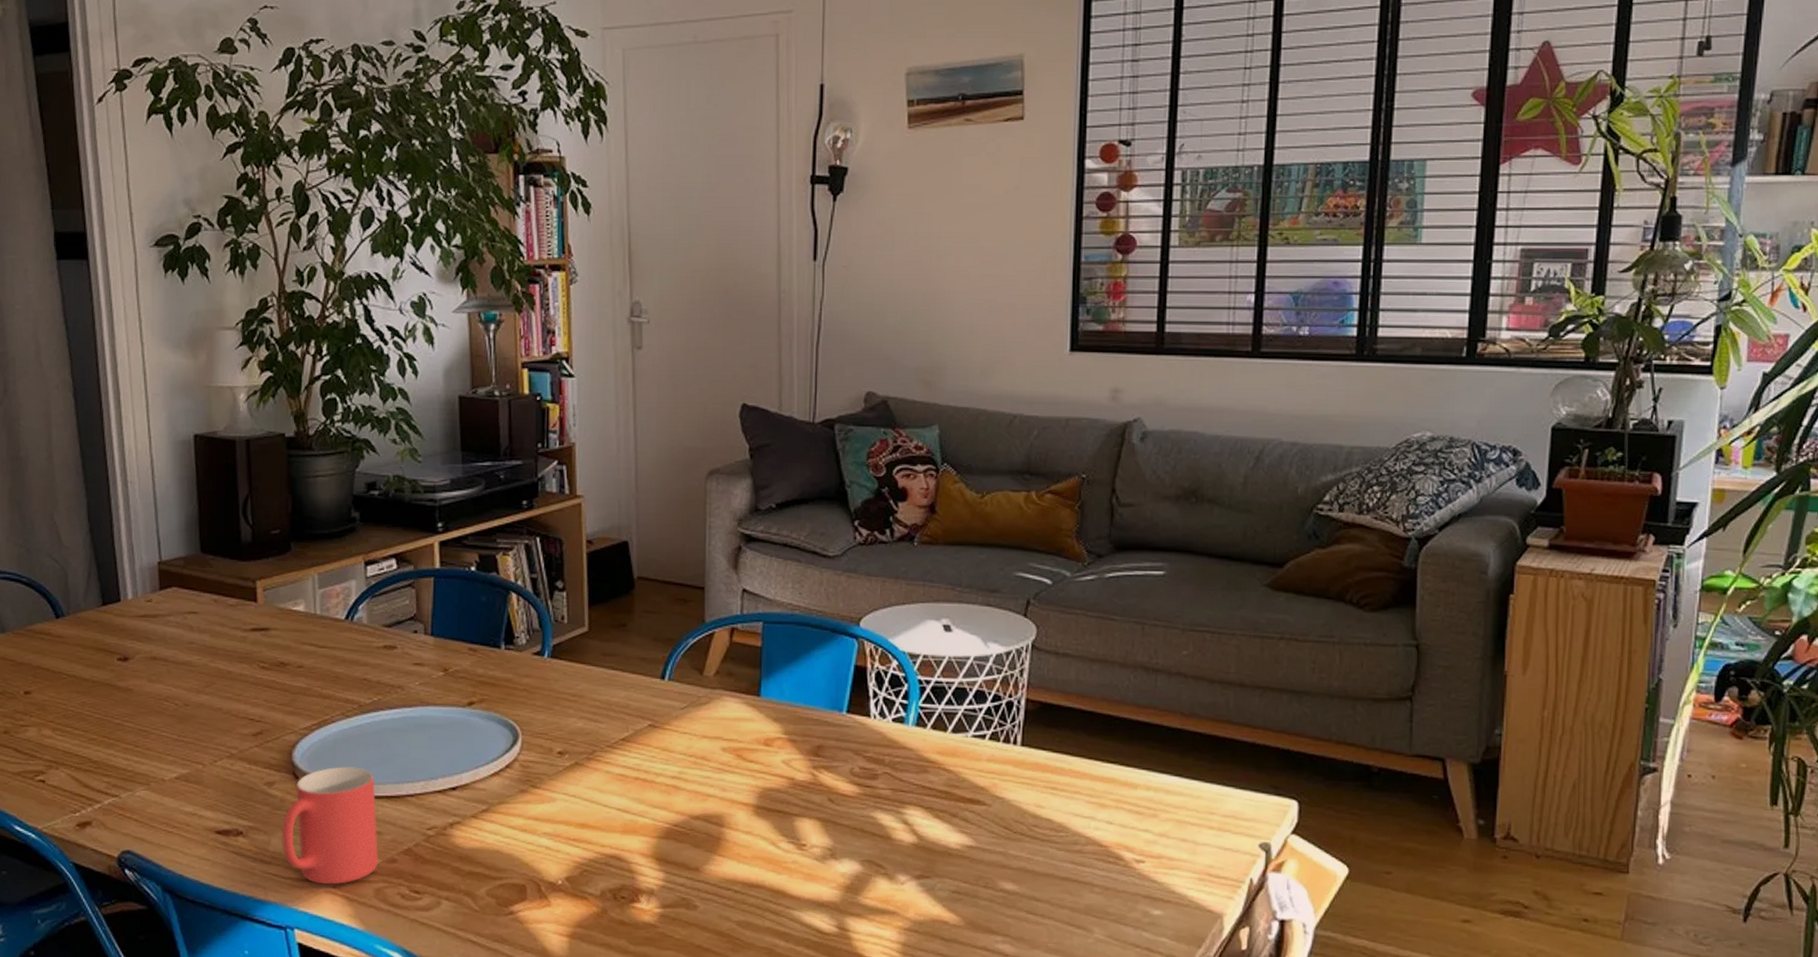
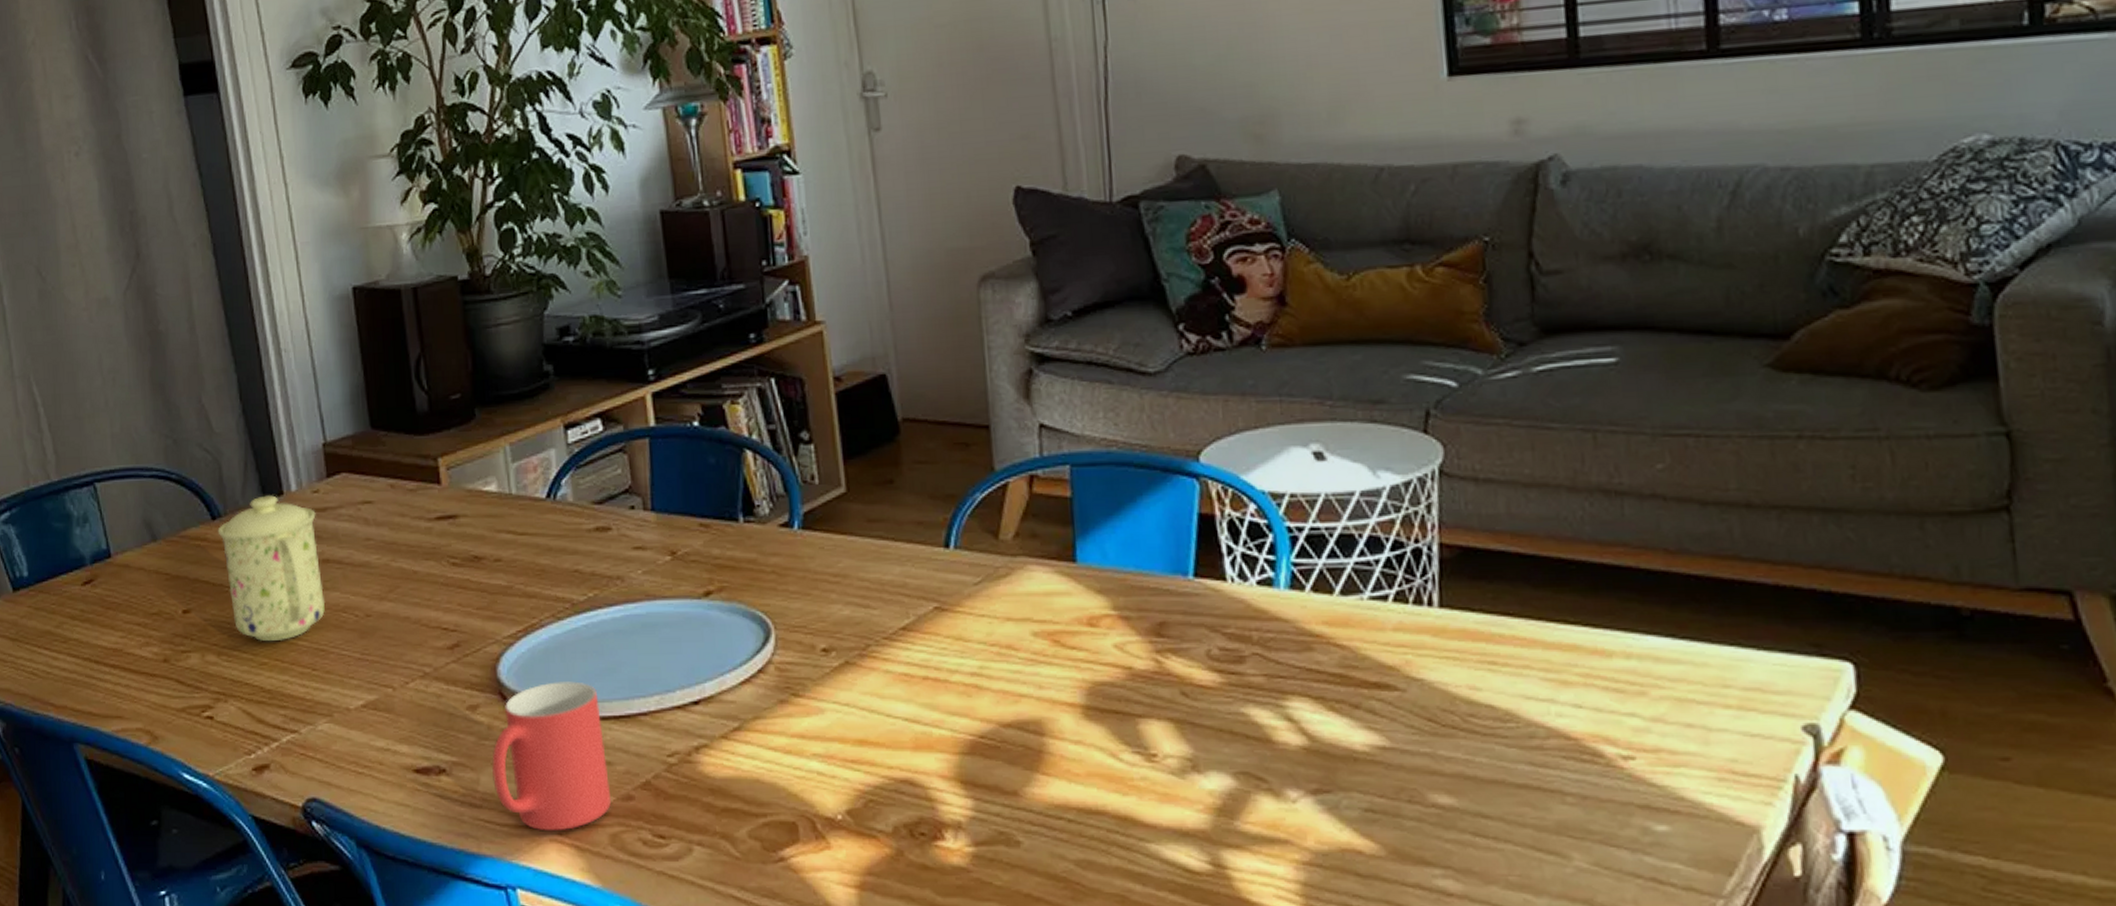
mug: none [60,601,151,722] -> present [217,495,326,642]

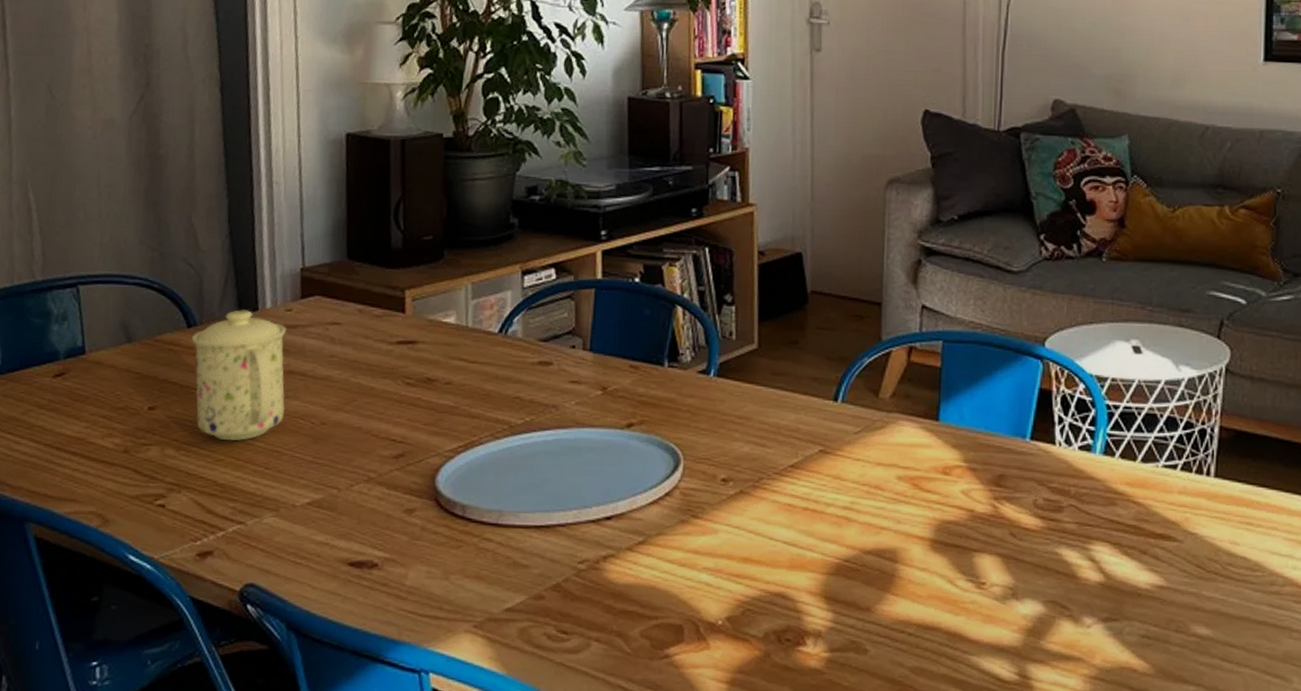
mug: present [491,681,612,831] -> none [419,493,525,624]

